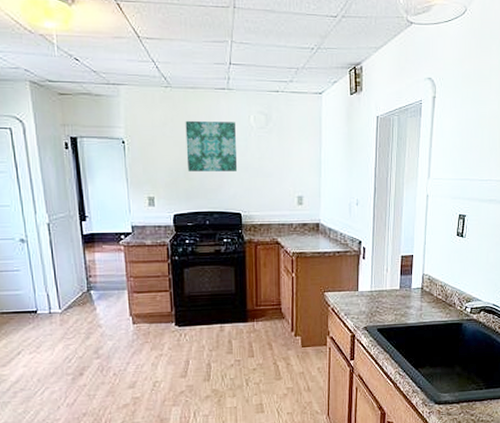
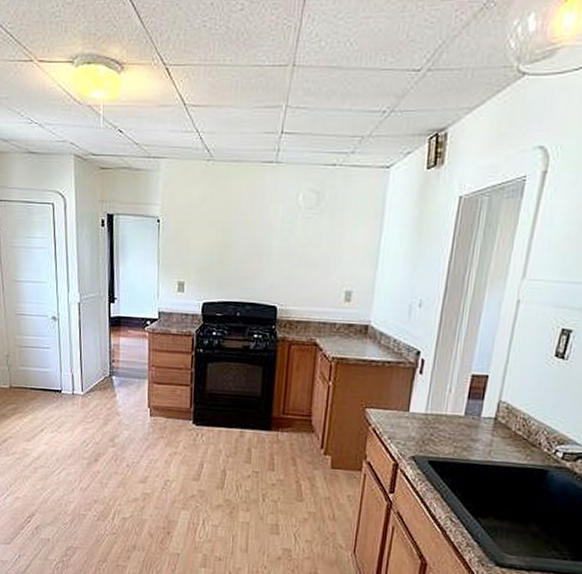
wall art: present [185,120,237,172] -> none [222,198,281,258]

